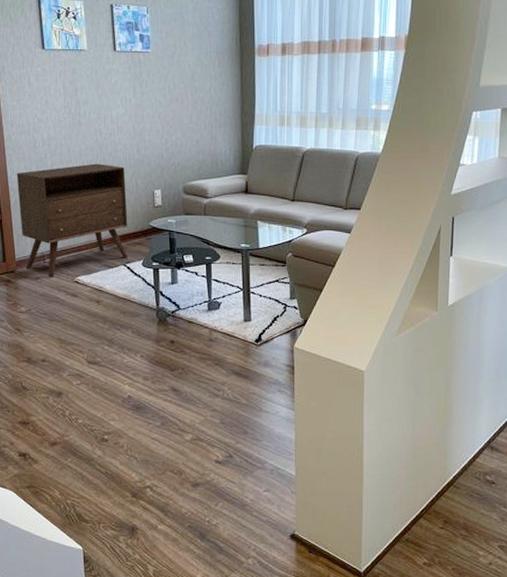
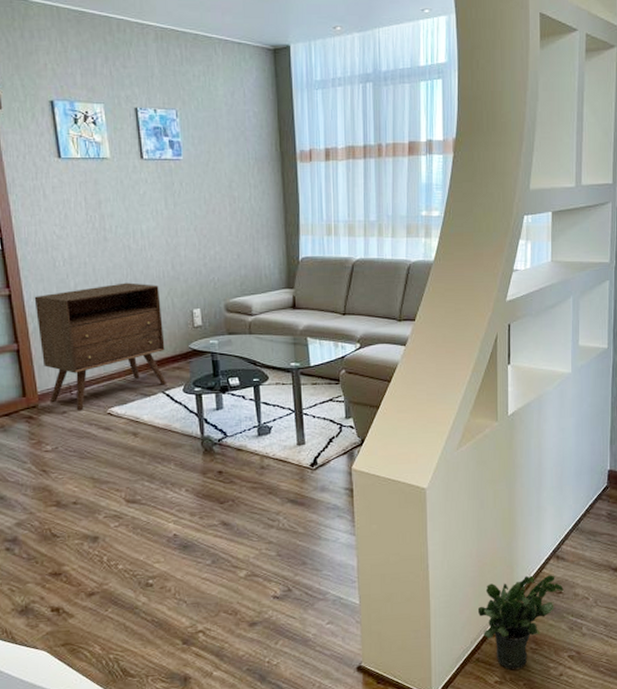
potted plant: none [409,463,497,554] -> present [477,575,564,670]

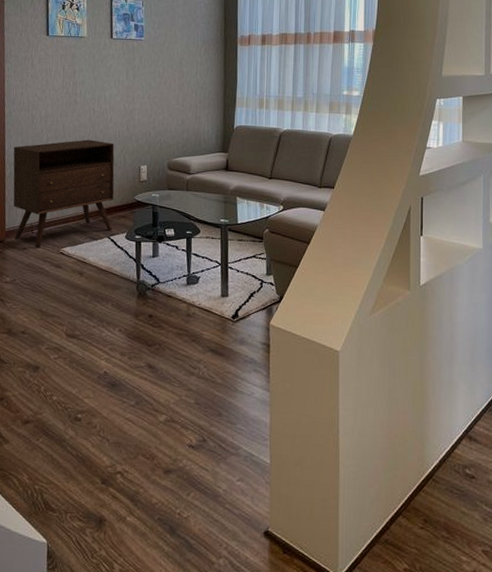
potted plant: present [477,575,564,670] -> none [387,454,477,559]

